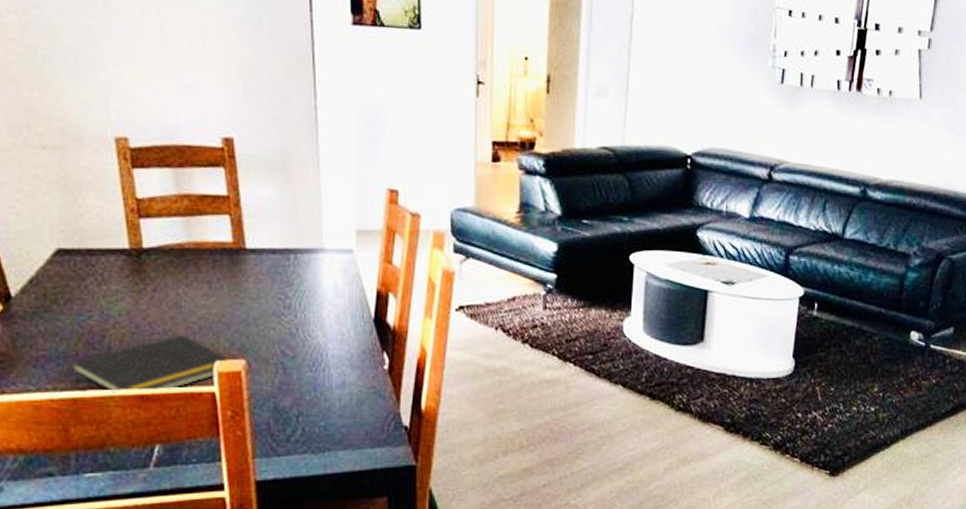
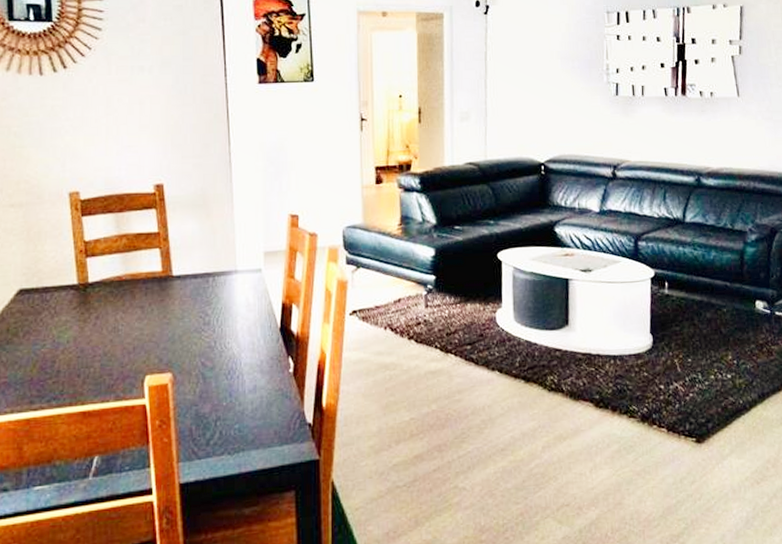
notepad: present [69,335,230,393] -> none [24,355,158,411]

